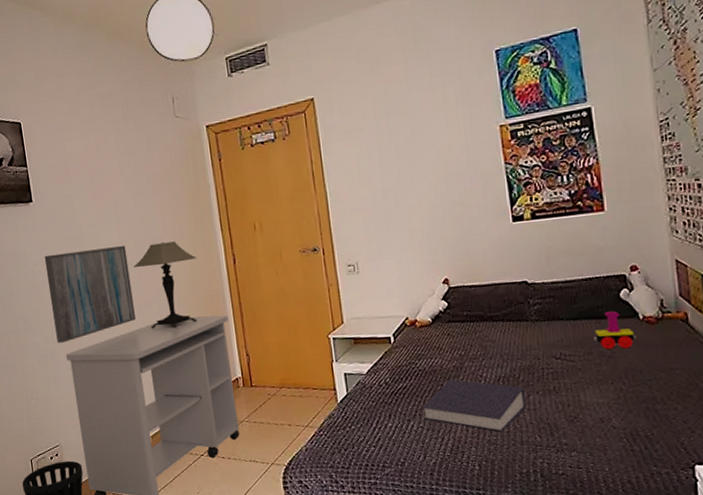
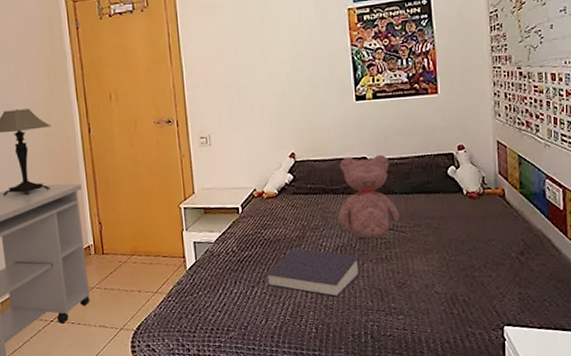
teddy bear: none [497,278,567,369] -> present [338,154,399,239]
toy train: present [594,311,636,349] -> none [423,186,460,221]

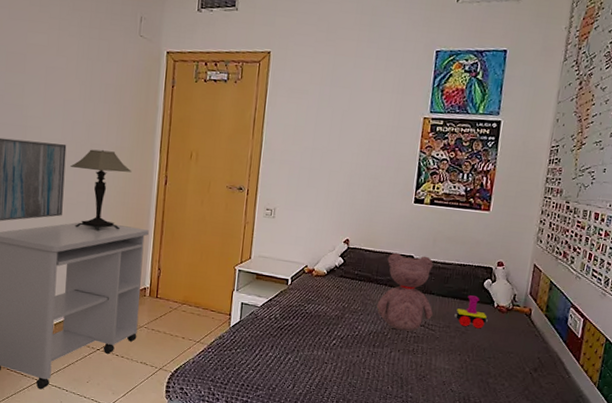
book: present [266,248,361,297] -> none [301,325,389,377]
toy train: none [423,186,460,221] -> present [454,295,488,329]

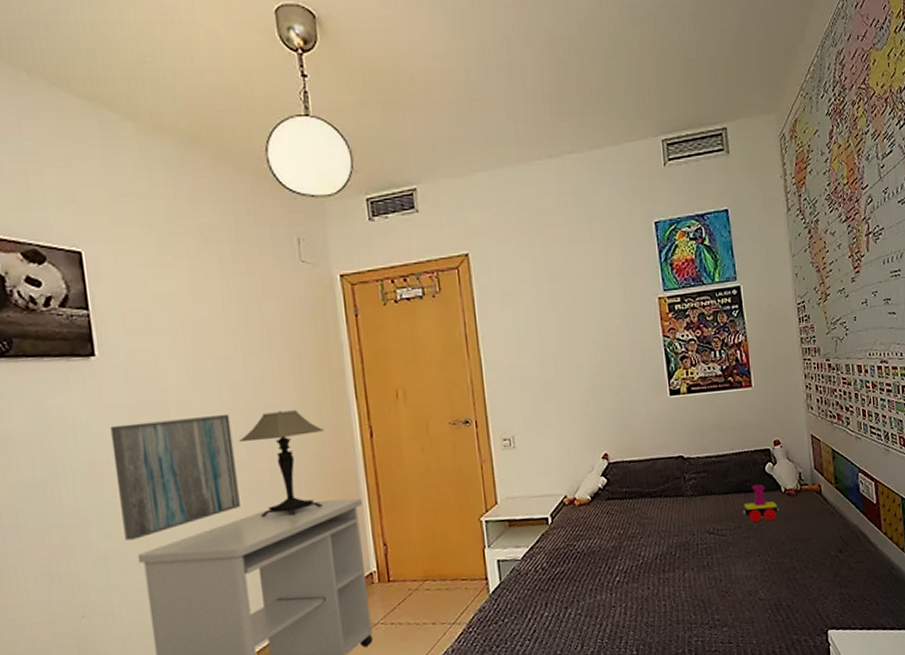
teddy bear: present [376,252,433,332] -> none [655,452,719,546]

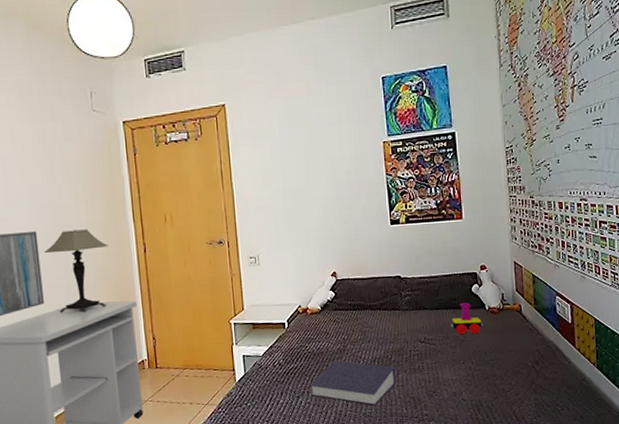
book: none [580,560,682,613] -> present [310,360,396,406]

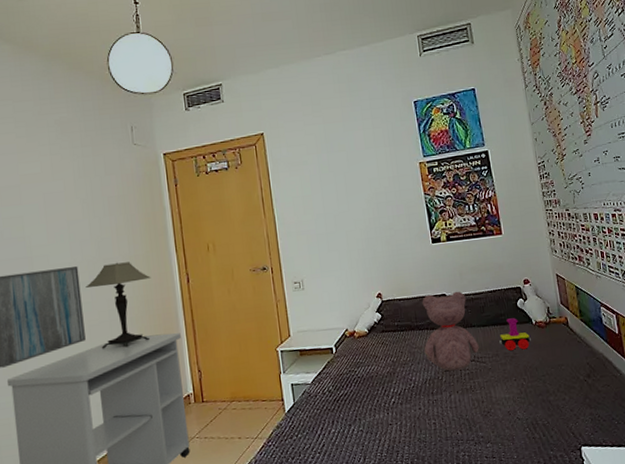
book: present [310,360,396,406] -> none [361,384,449,430]
teddy bear: none [375,273,430,351] -> present [422,291,479,371]

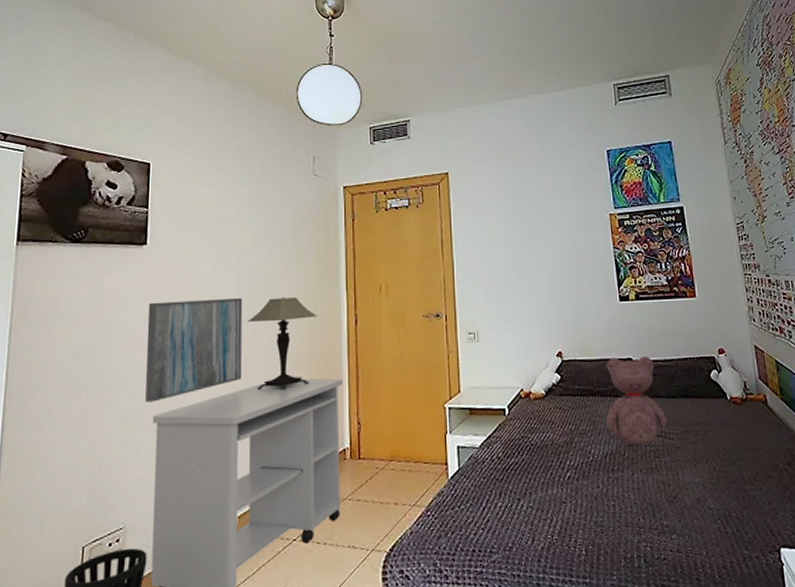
toy train: present [499,318,531,351] -> none [690,391,725,428]

